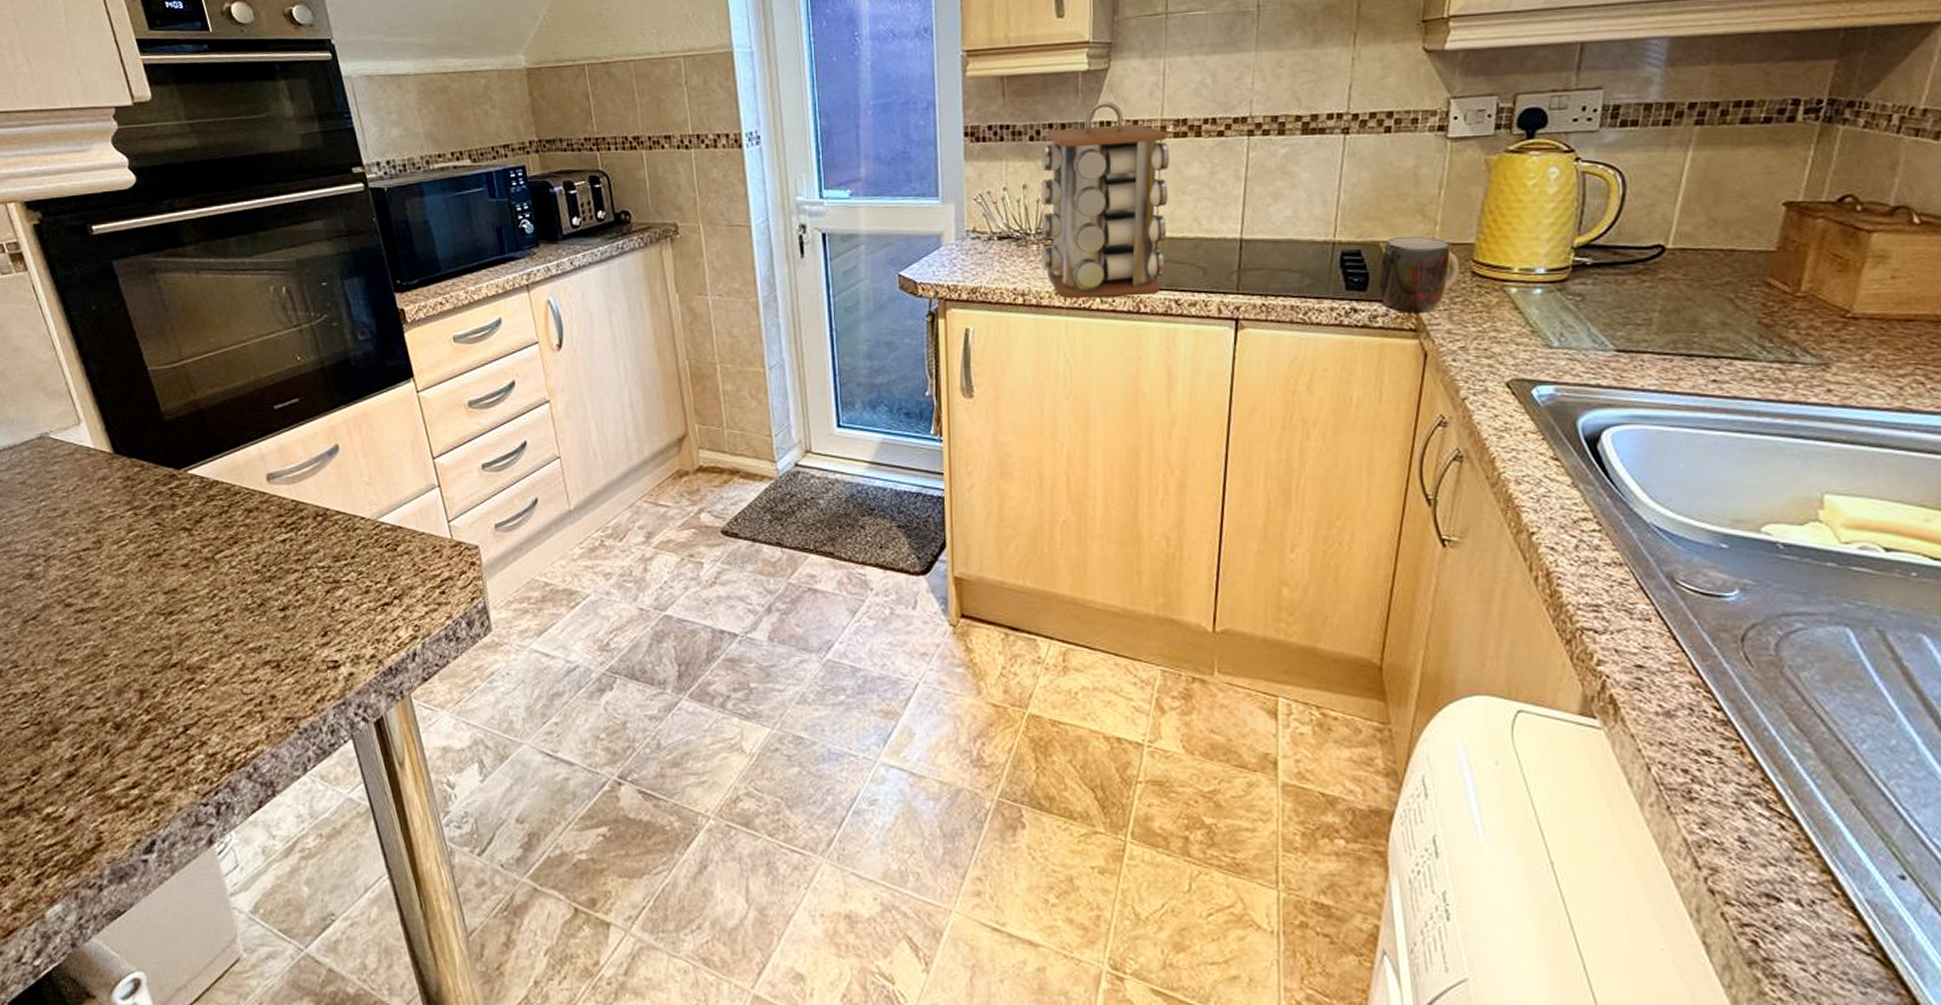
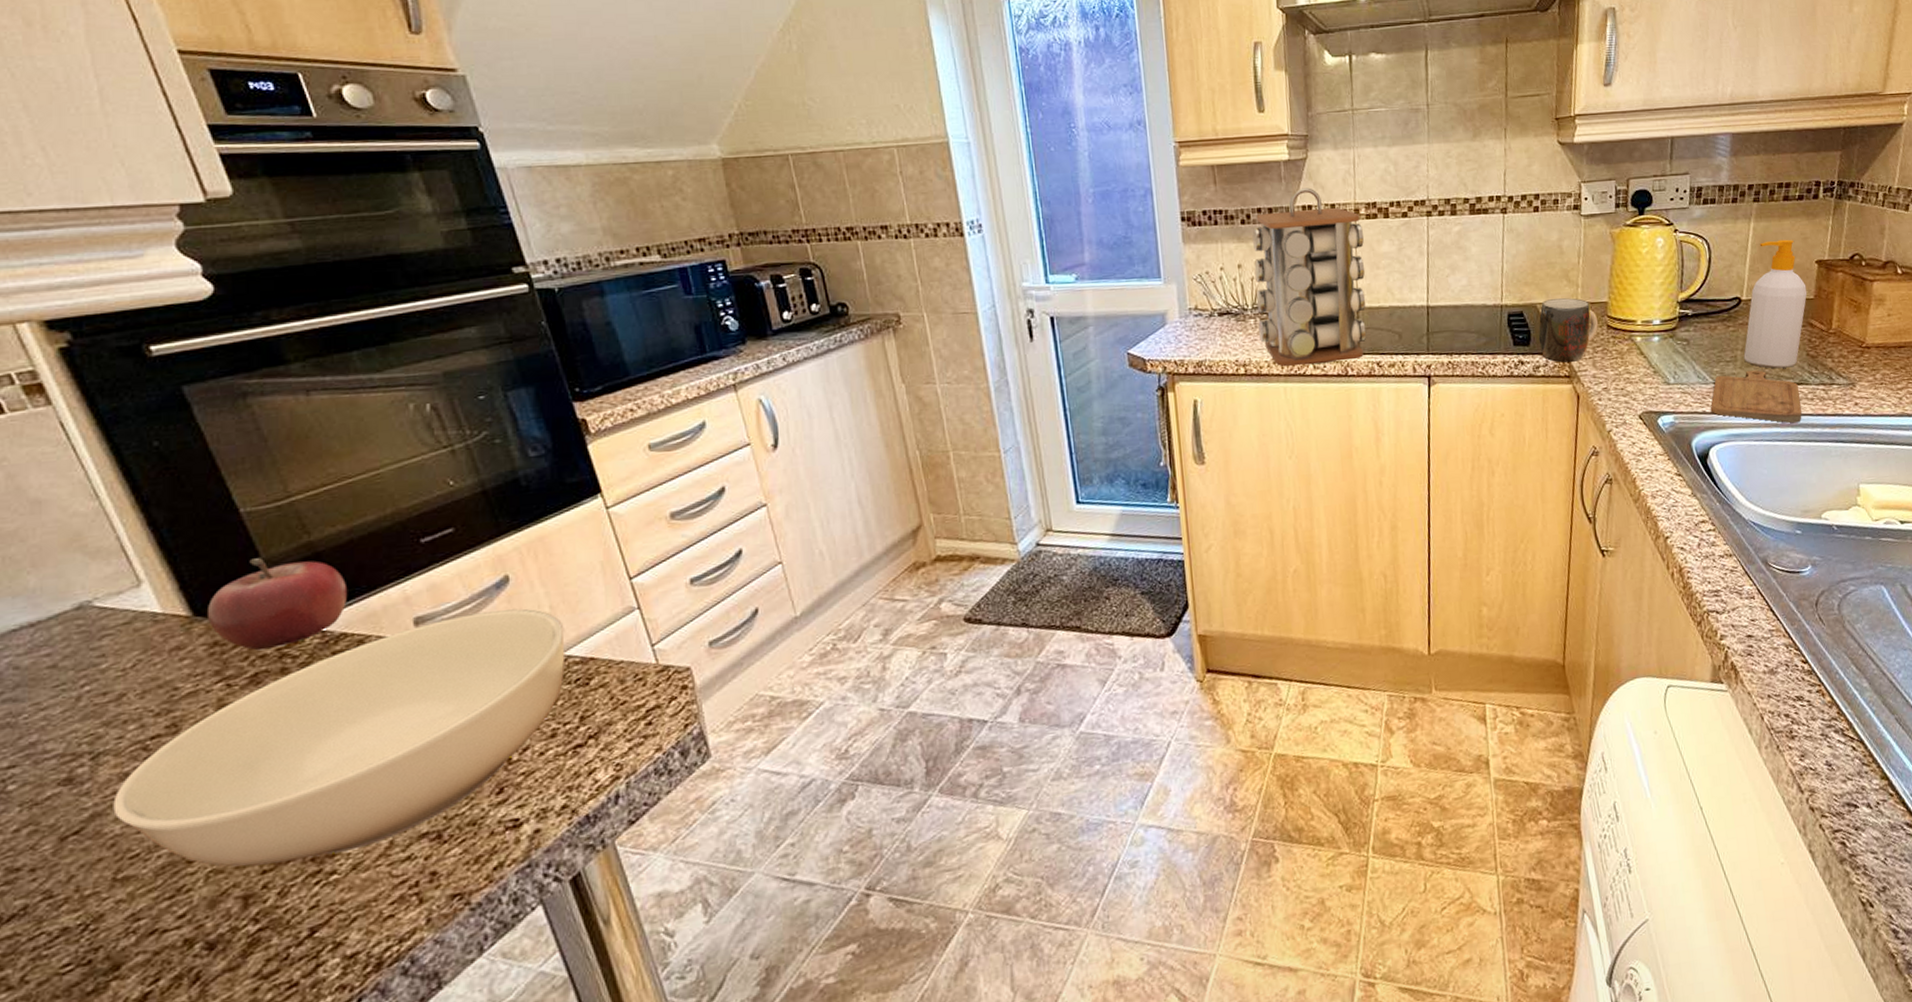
bowl: none [57,475,379,667] -> present [113,608,566,867]
fruit: none [123,410,220,487] -> present [206,558,348,650]
chopping board: none [1607,337,1743,409] -> present [1710,370,1802,424]
soap bottle: none [1662,173,1766,338] -> present [1743,239,1807,369]

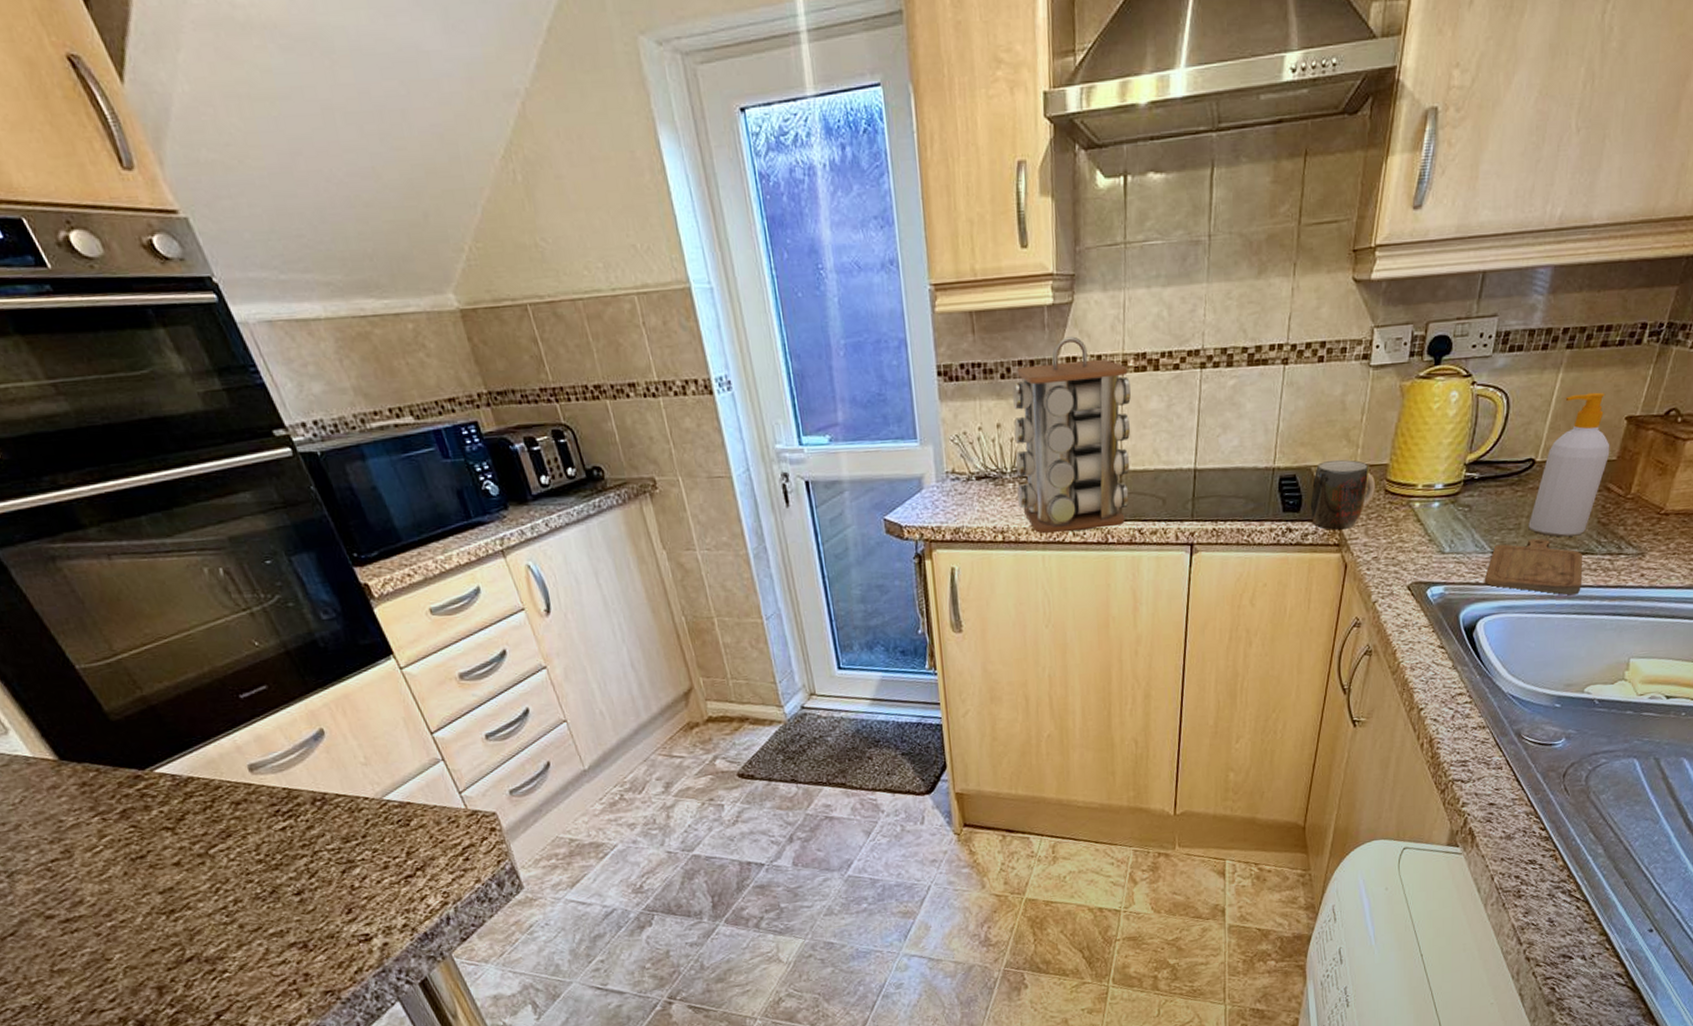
bowl: present [113,608,566,867] -> none [34,758,388,965]
fruit: present [206,558,348,650] -> none [69,710,187,790]

